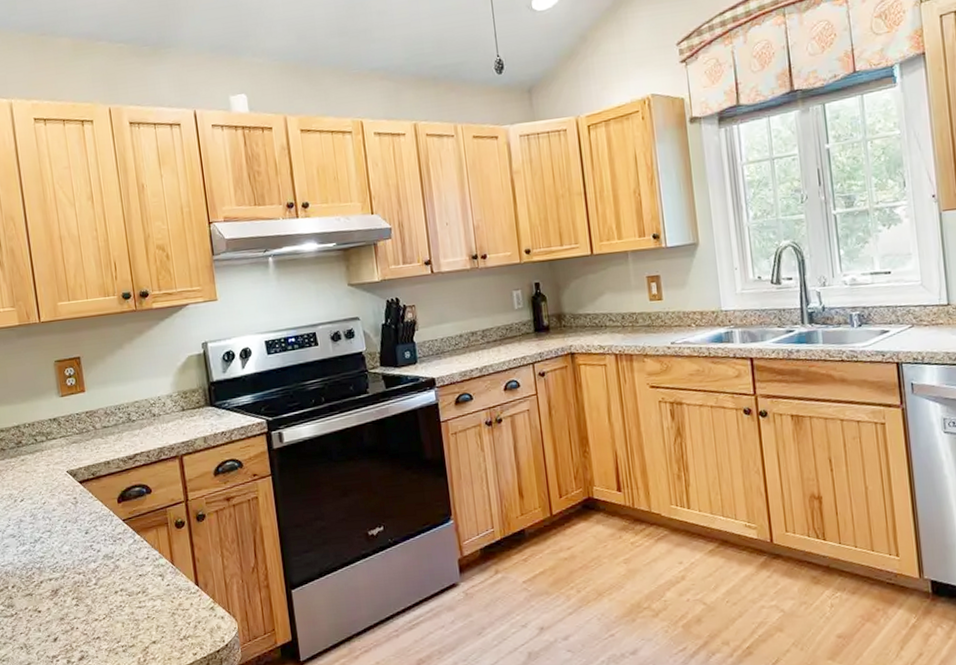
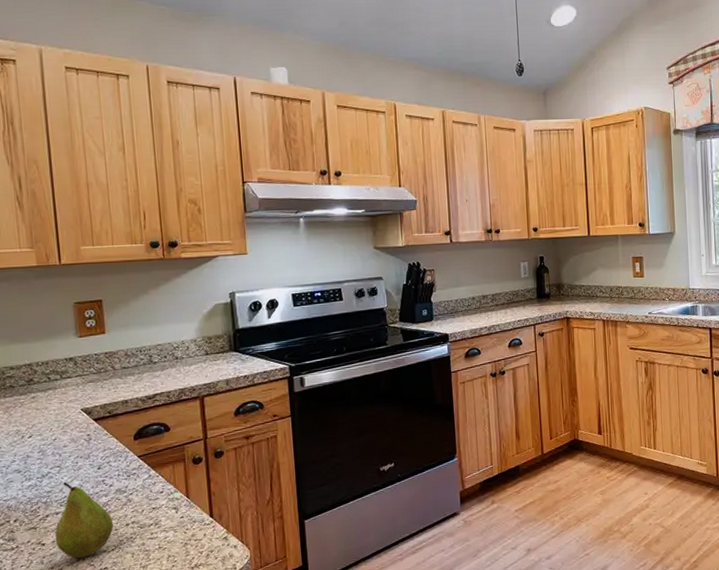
fruit: none [49,547,104,626] -> present [55,482,114,558]

